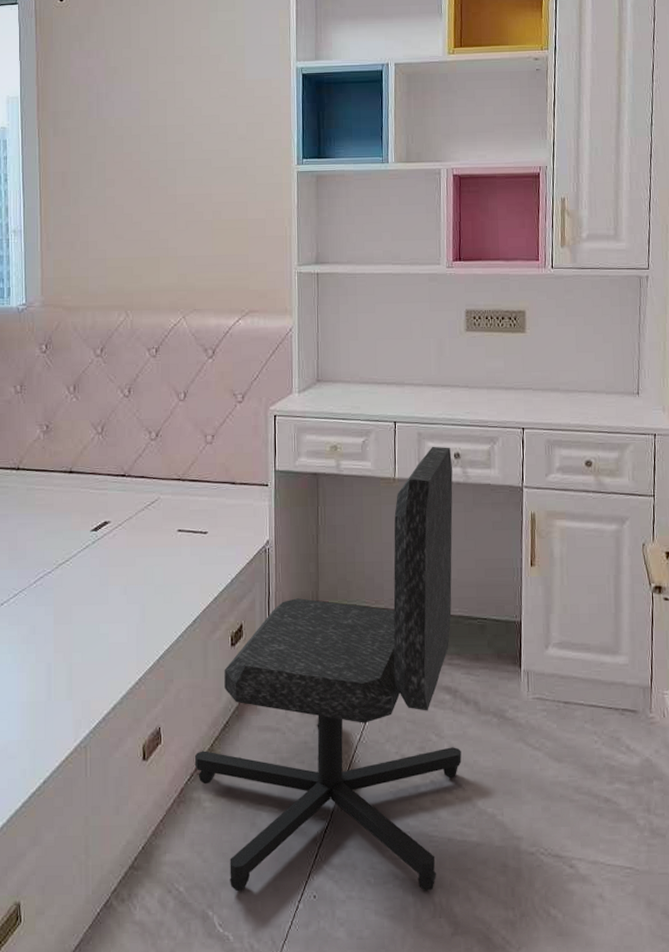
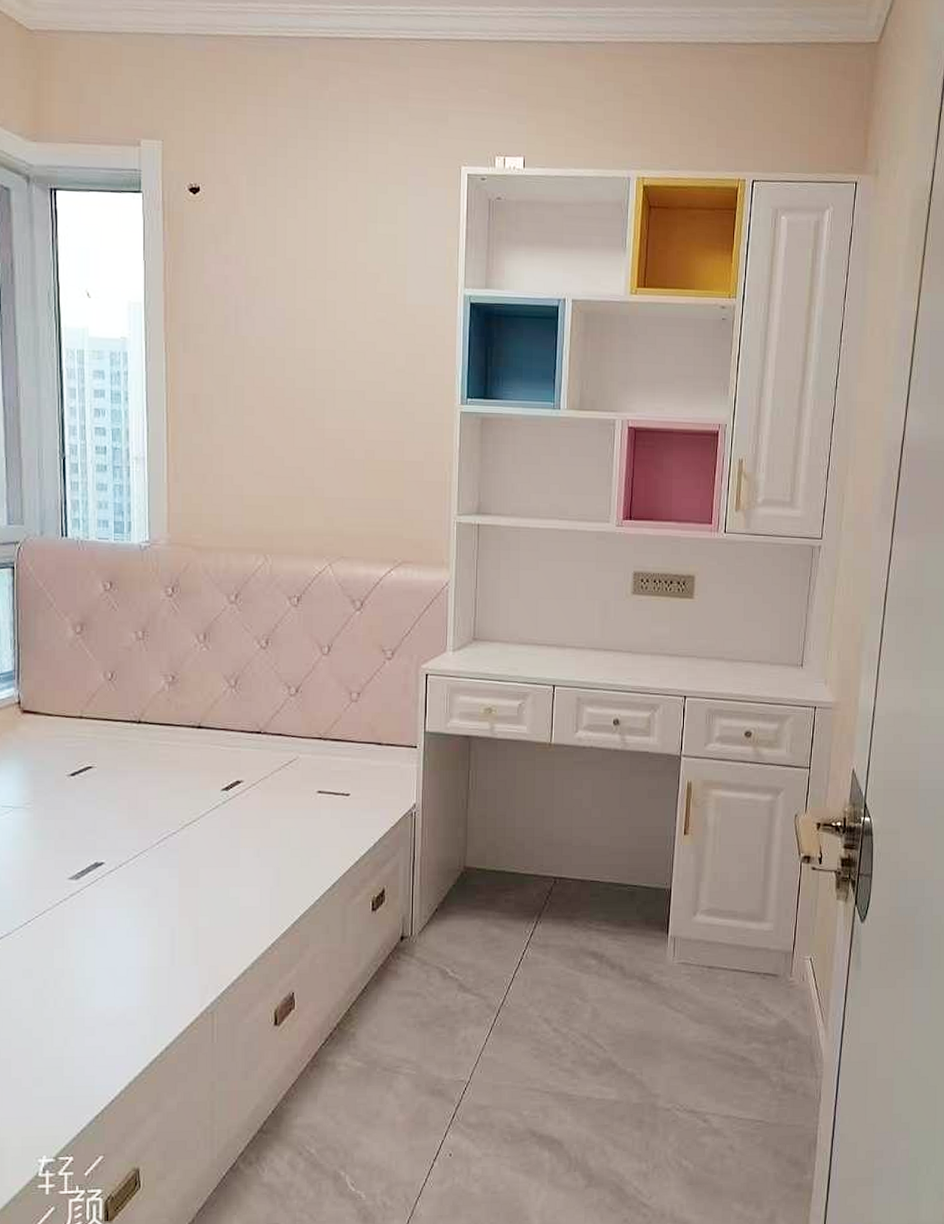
chair: present [194,446,462,892] -> none [329,711,611,1152]

